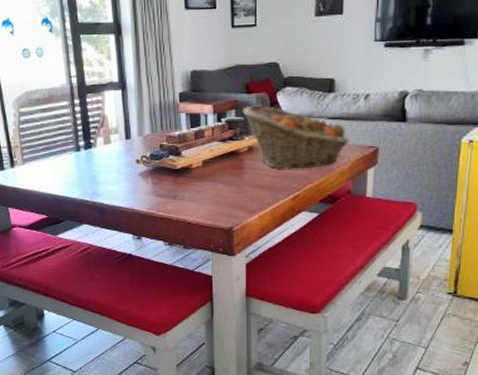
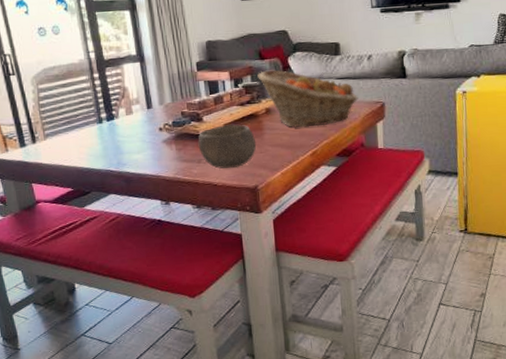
bowl: none [175,161,235,208] -> present [198,124,257,169]

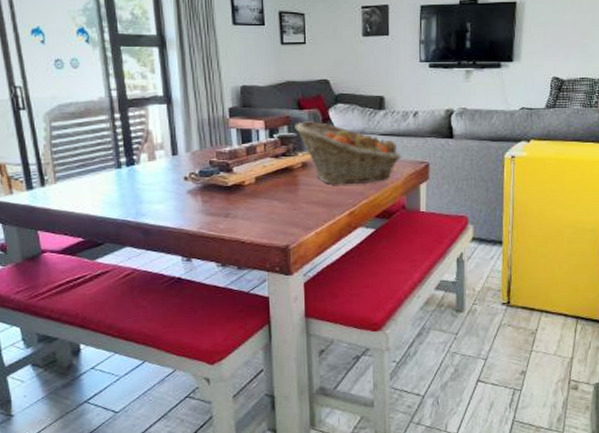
bowl: present [198,124,257,169] -> none [226,177,290,226]

